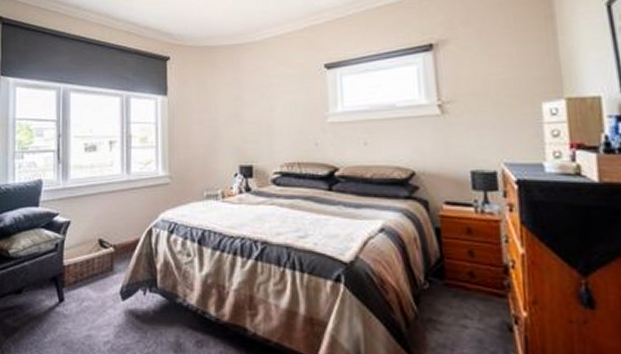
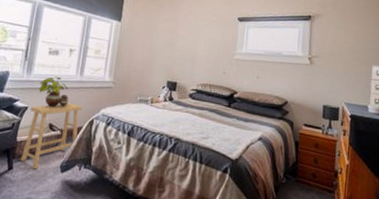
stool: none [72,210,135,299] -> present [21,102,82,170]
potted plant: none [80,178,118,218] -> present [39,76,69,108]

